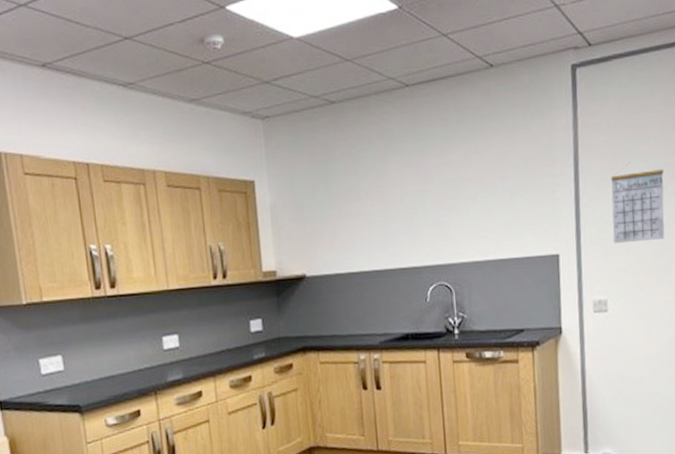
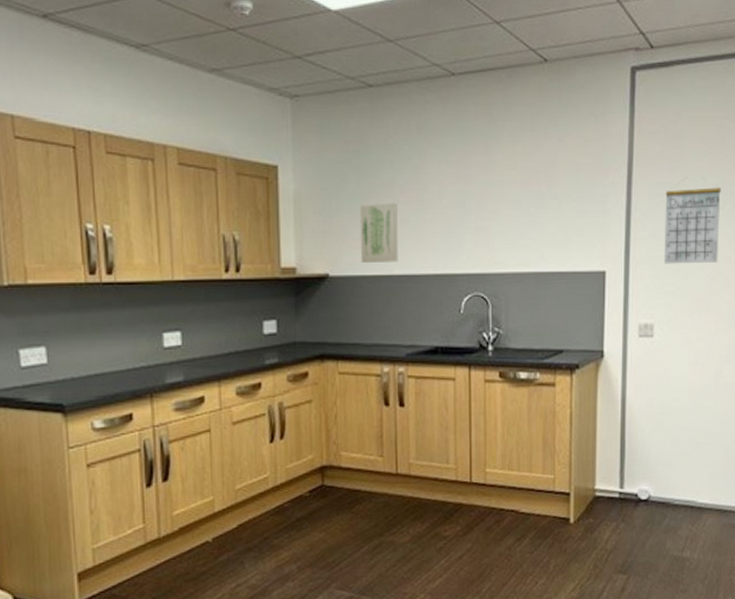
wall art: none [330,206,368,262] -> present [360,203,398,263]

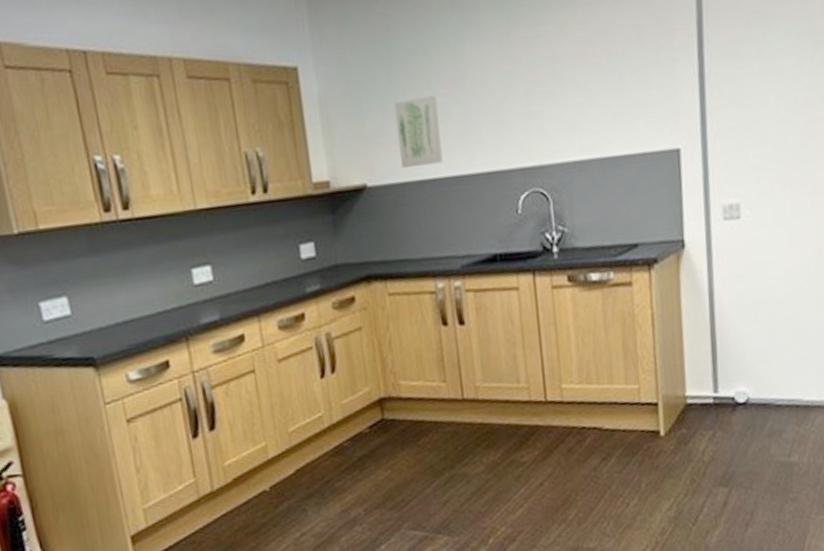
calendar: present [664,177,721,264] -> none [743,29,810,133]

